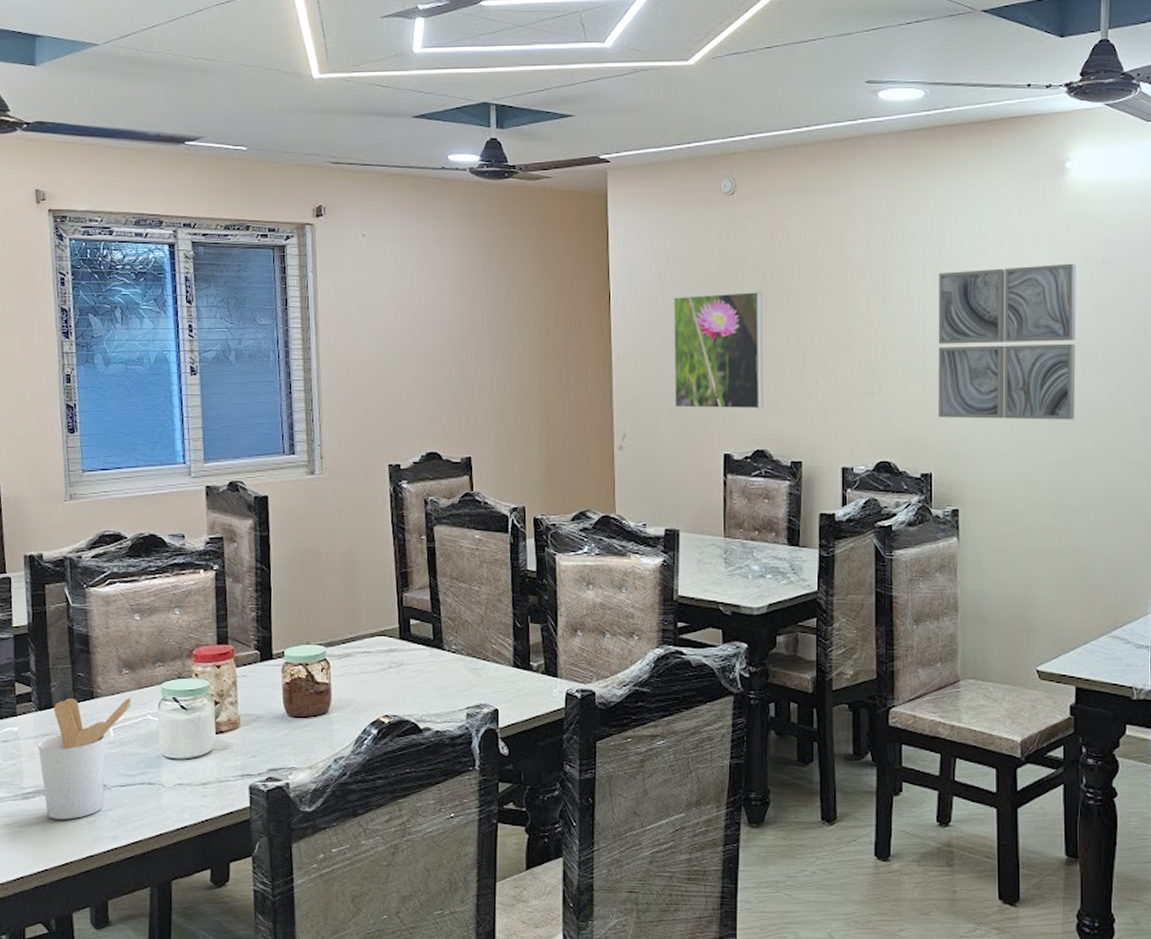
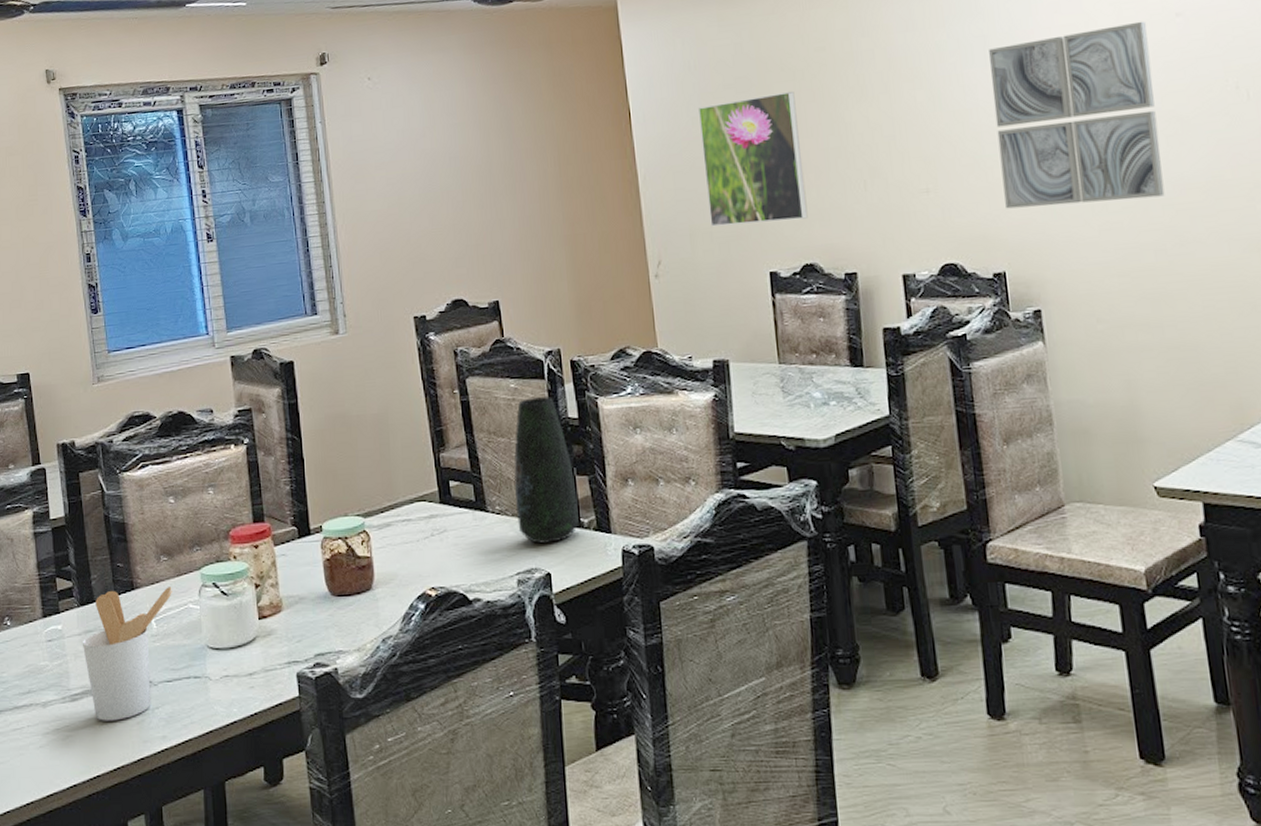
vase: none [471,549,529,682] -> present [514,396,579,544]

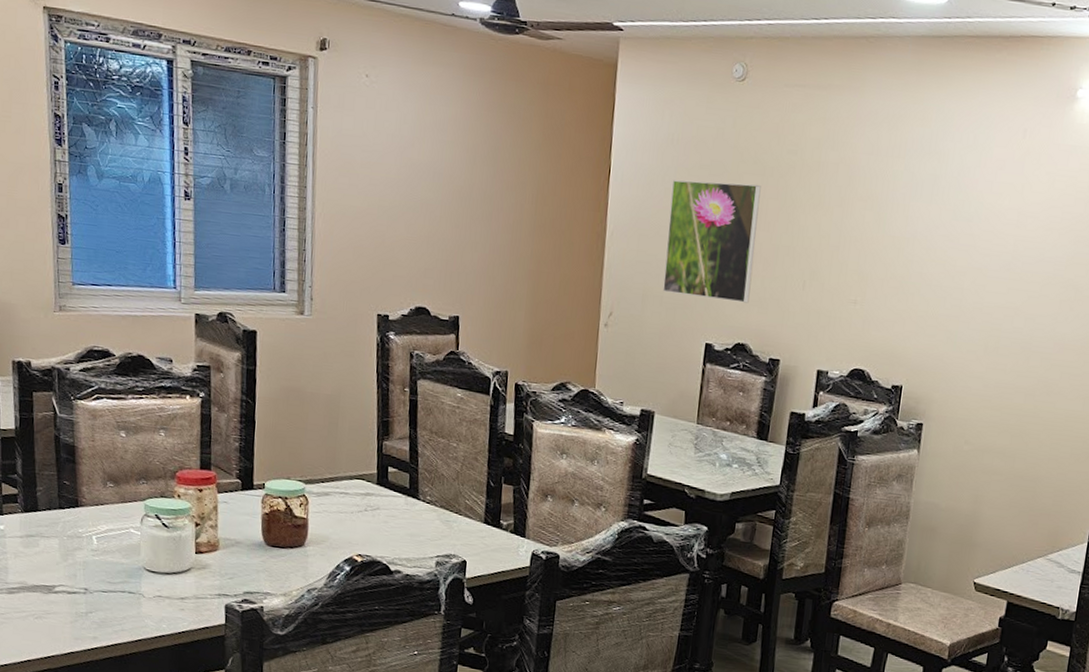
utensil holder: present [83,587,172,721] -> none [23,503,116,617]
vase: present [514,396,579,544] -> none [444,408,501,537]
wall art: present [989,21,1165,209] -> none [916,188,1072,351]

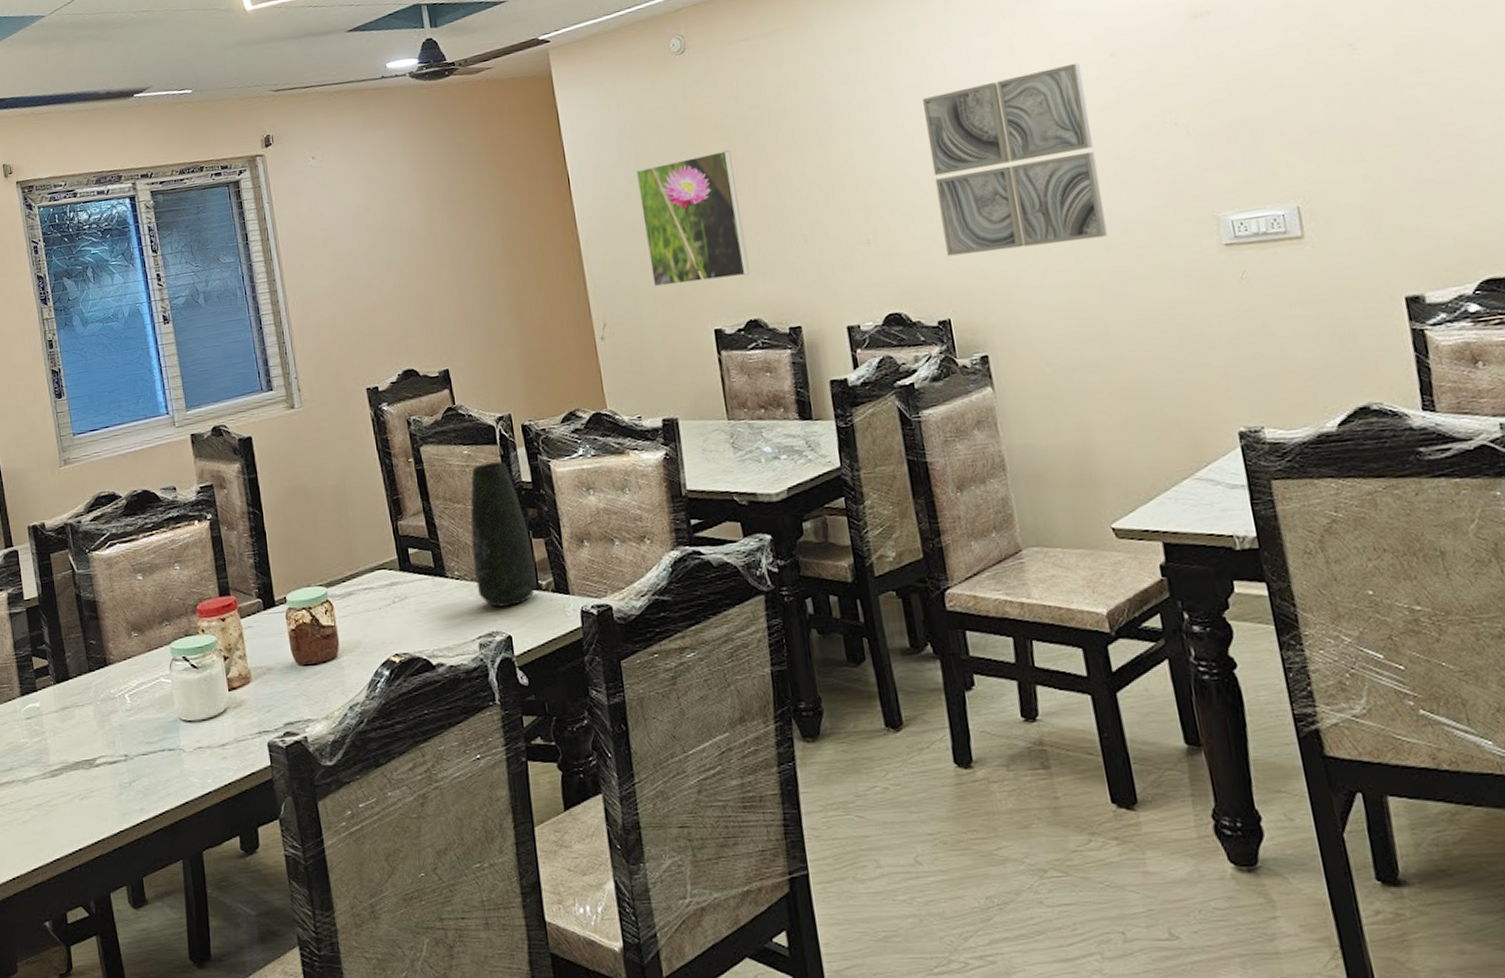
vase: none [444,408,501,537] -> present [470,461,537,607]
wall art: none [916,188,1072,351] -> present [922,62,1108,257]

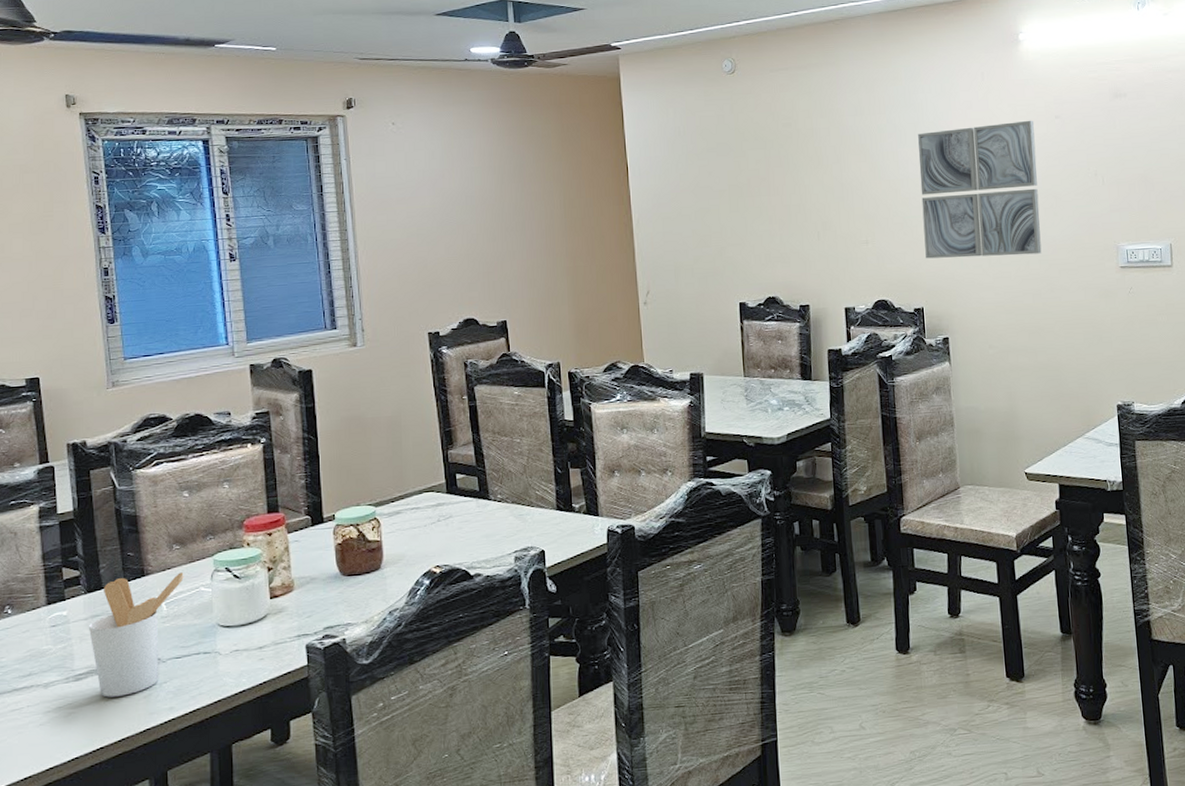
utensil holder: none [60,662,144,796] -> present [89,572,184,698]
vase: present [470,461,537,607] -> none [515,402,571,526]
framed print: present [635,150,750,287] -> none [685,157,772,264]

